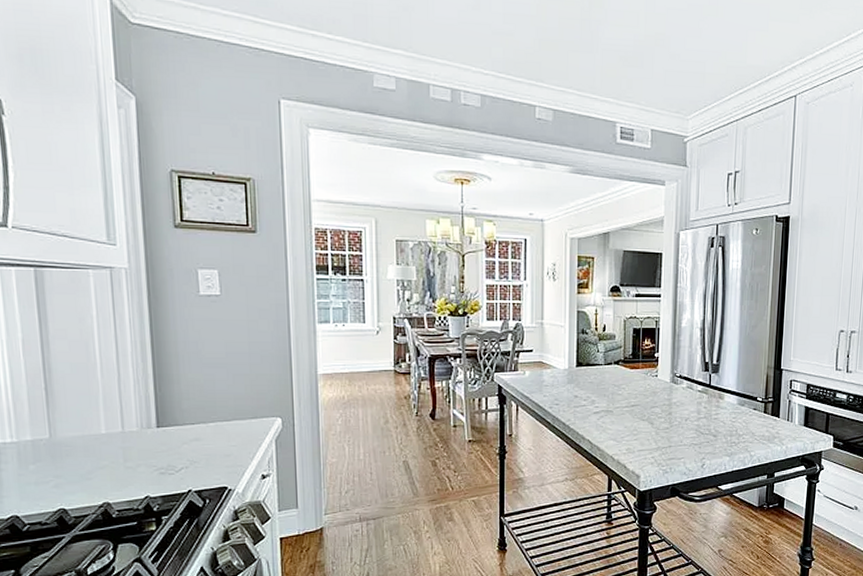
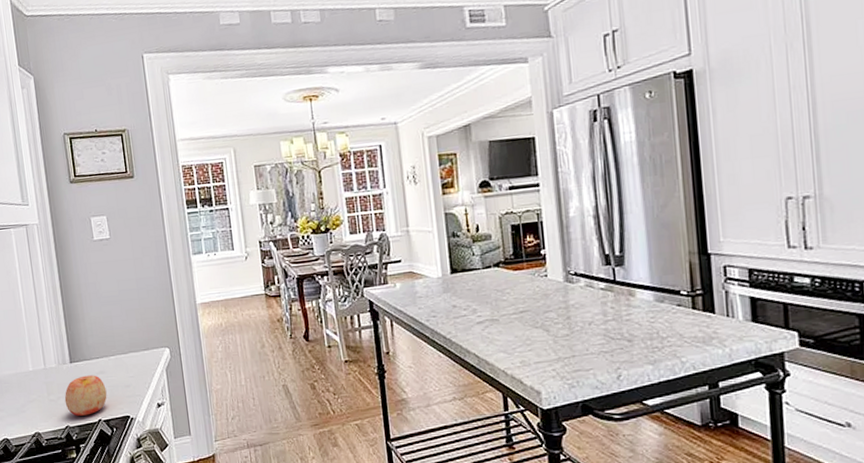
apple: none [146,442,201,486] -> present [64,375,107,416]

